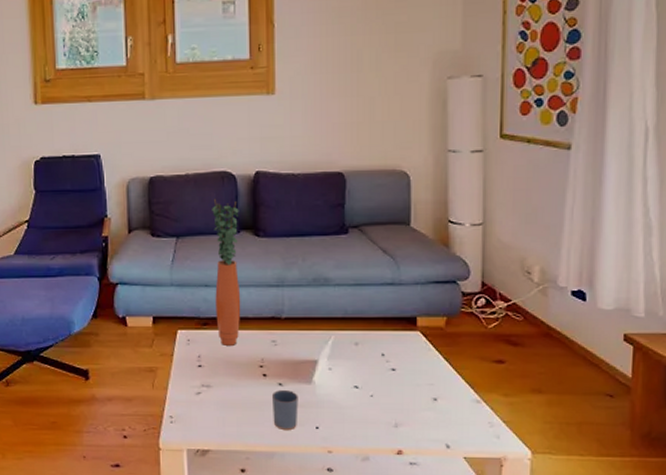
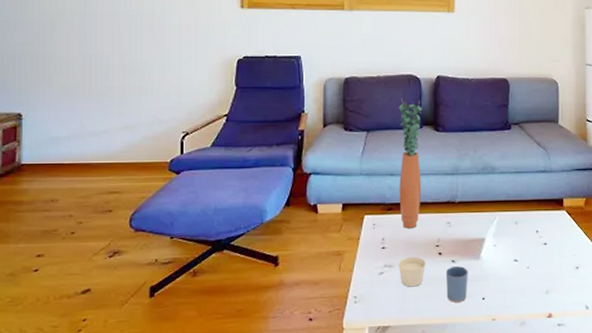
candle: none [217,376,248,410] -> present [398,256,426,287]

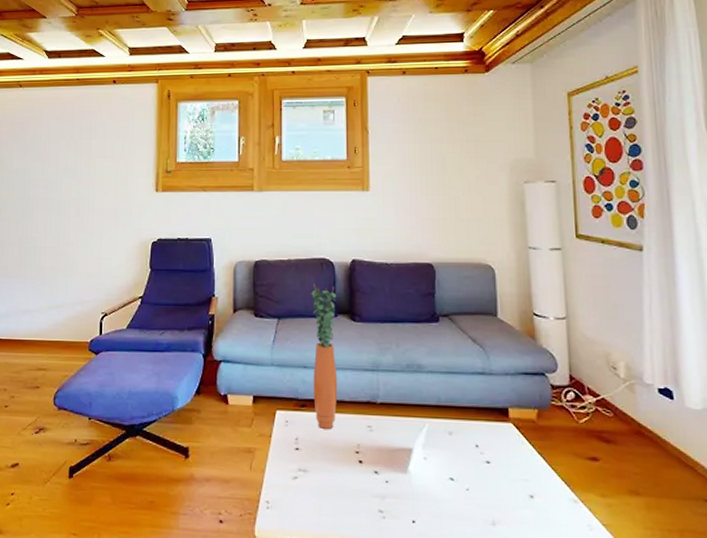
candle: present [398,256,426,287] -> none [314,461,345,498]
mug: present [445,265,468,302] -> none [367,478,395,522]

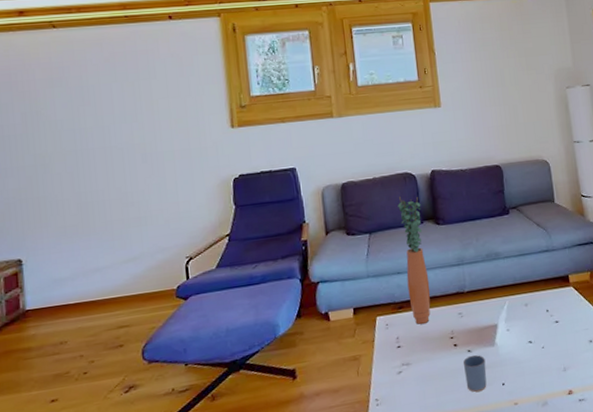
mug: none [367,478,395,522] -> present [463,355,487,392]

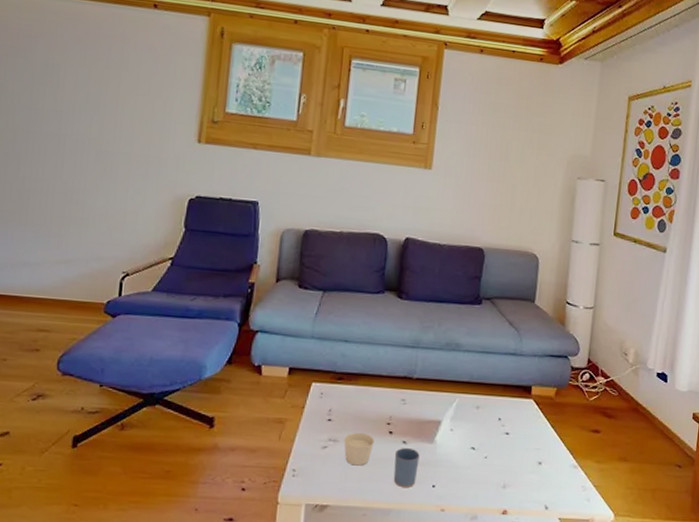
vase: present [398,197,431,325] -> none [351,259,386,402]
candle: none [415,351,443,383] -> present [344,432,374,466]

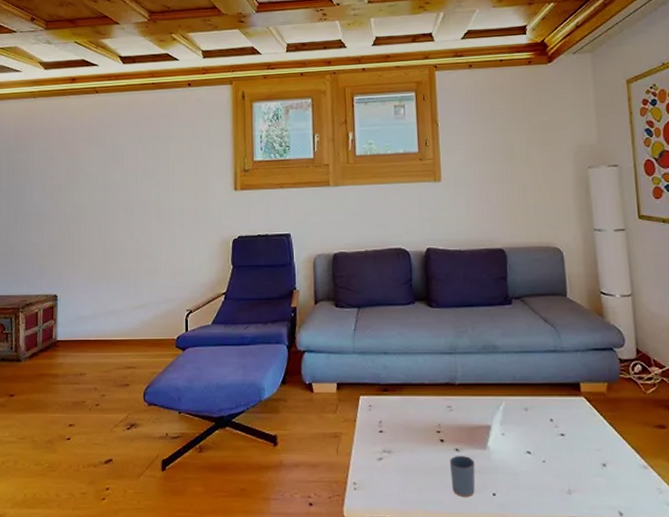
candle: present [344,432,374,466] -> none [398,442,427,476]

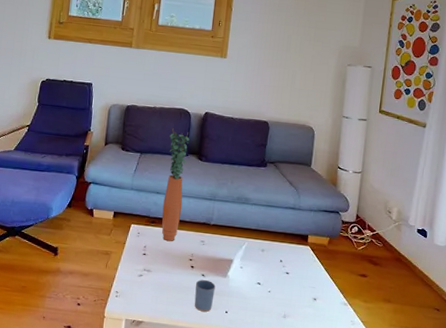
vase: none [389,273,418,411] -> present [161,128,190,241]

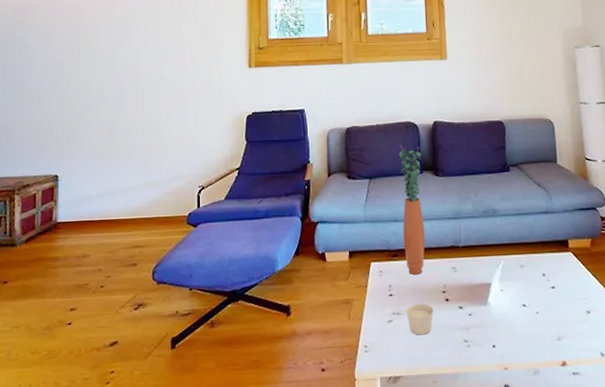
candle: none [155,265,179,292] -> present [406,303,434,335]
mug: present [194,279,216,312] -> none [453,312,477,351]

